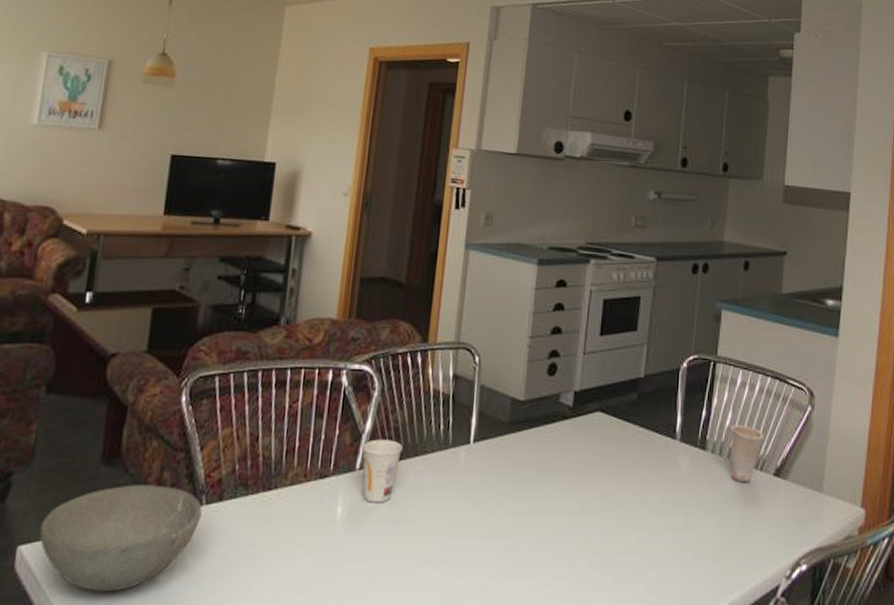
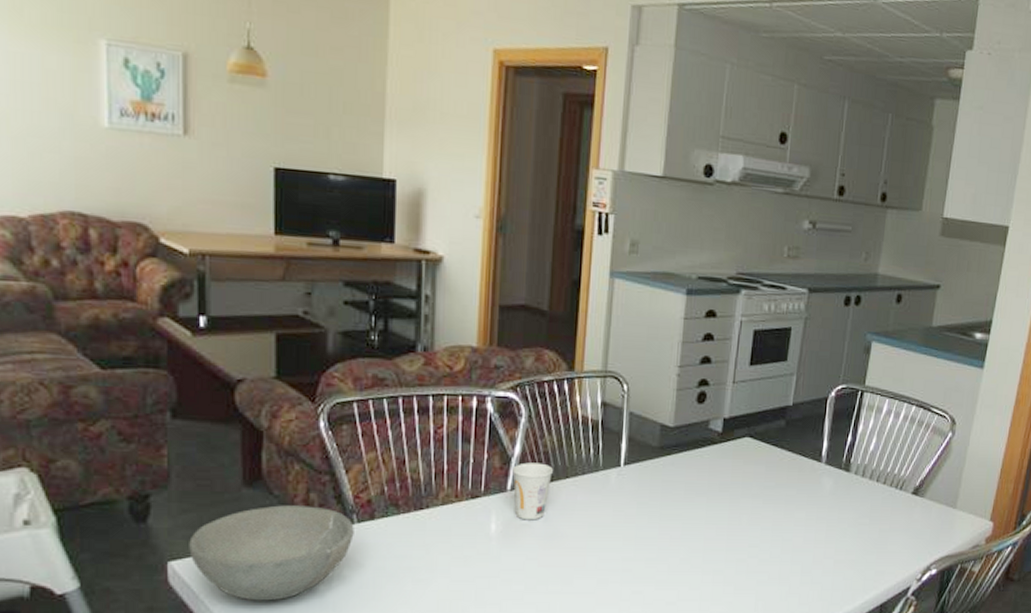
cup: present [730,424,763,483] -> none [873,448,905,501]

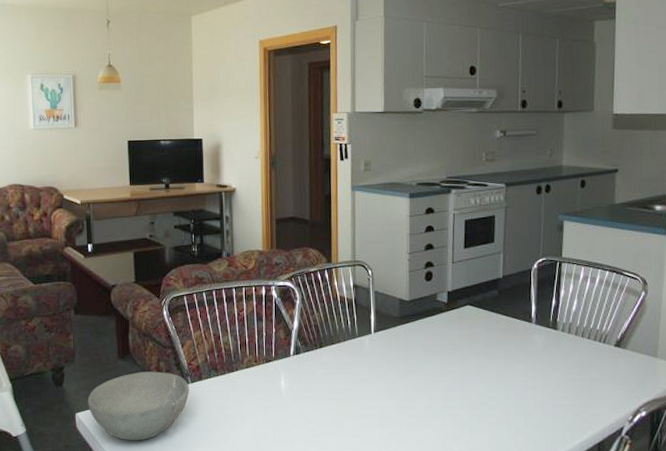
cup: present [512,462,553,520] -> none [293,334,322,378]

